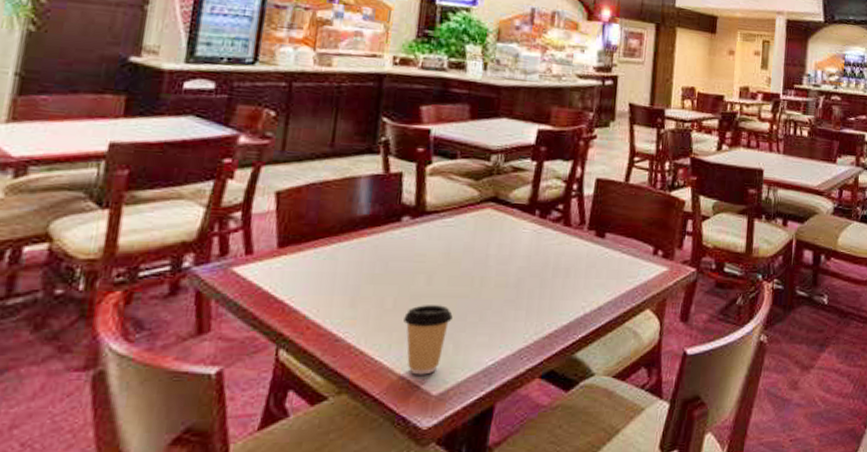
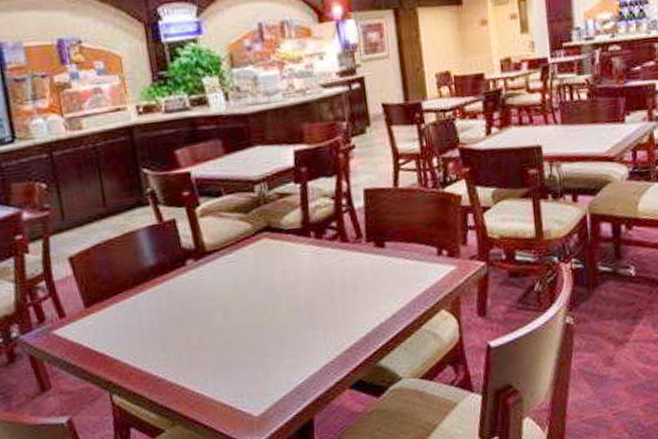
coffee cup: present [403,305,453,375] -> none [211,336,256,401]

